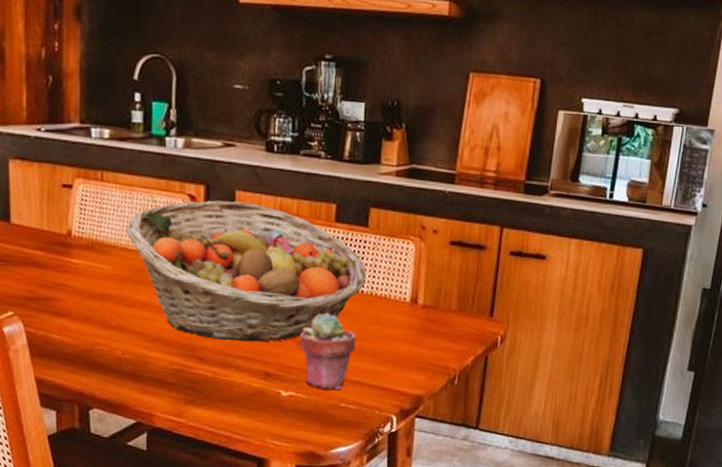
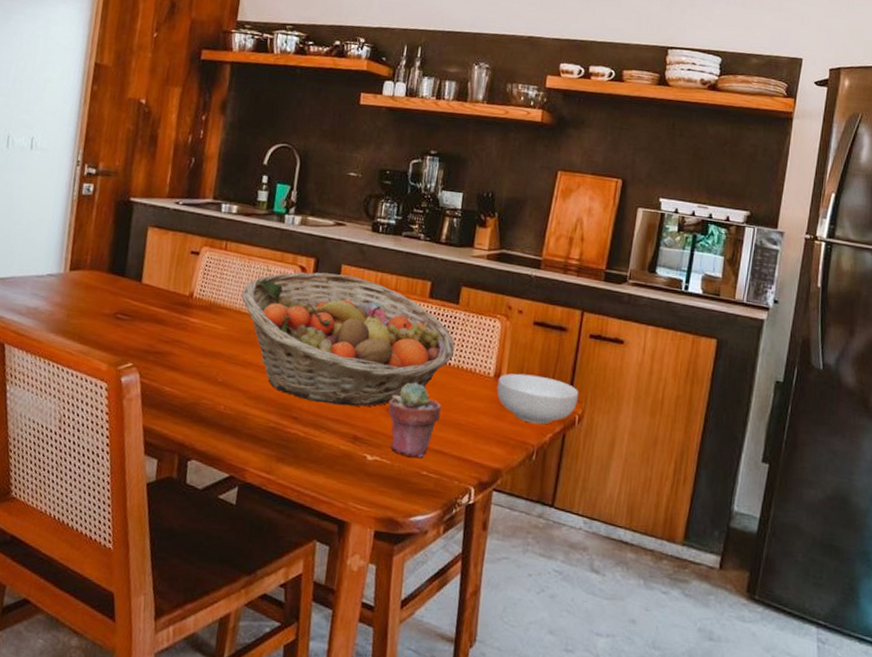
cereal bowl: none [414,297,501,348] -> present [497,373,579,425]

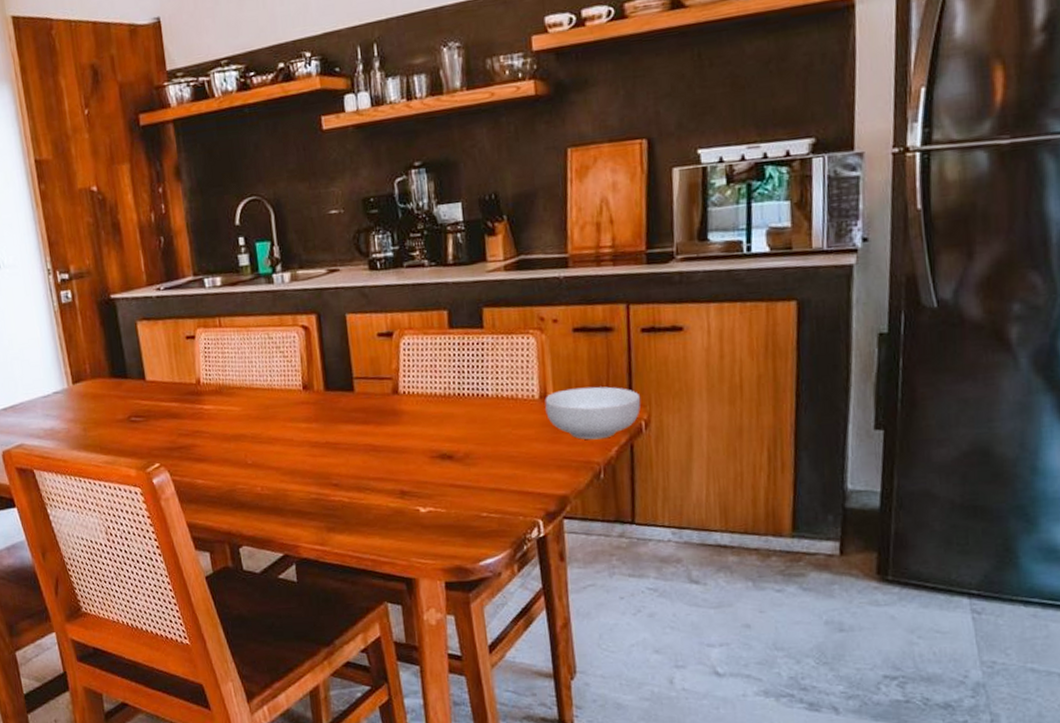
fruit basket: present [241,272,455,407] -> none [248,323,490,465]
potted succulent: present [388,382,441,458] -> none [429,422,489,501]

